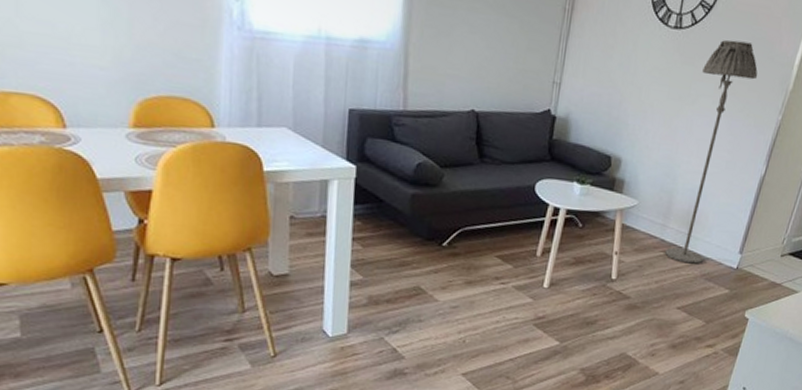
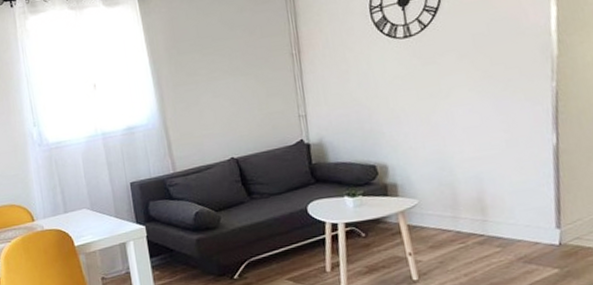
floor lamp: present [665,40,758,264] -> none [446,26,514,250]

